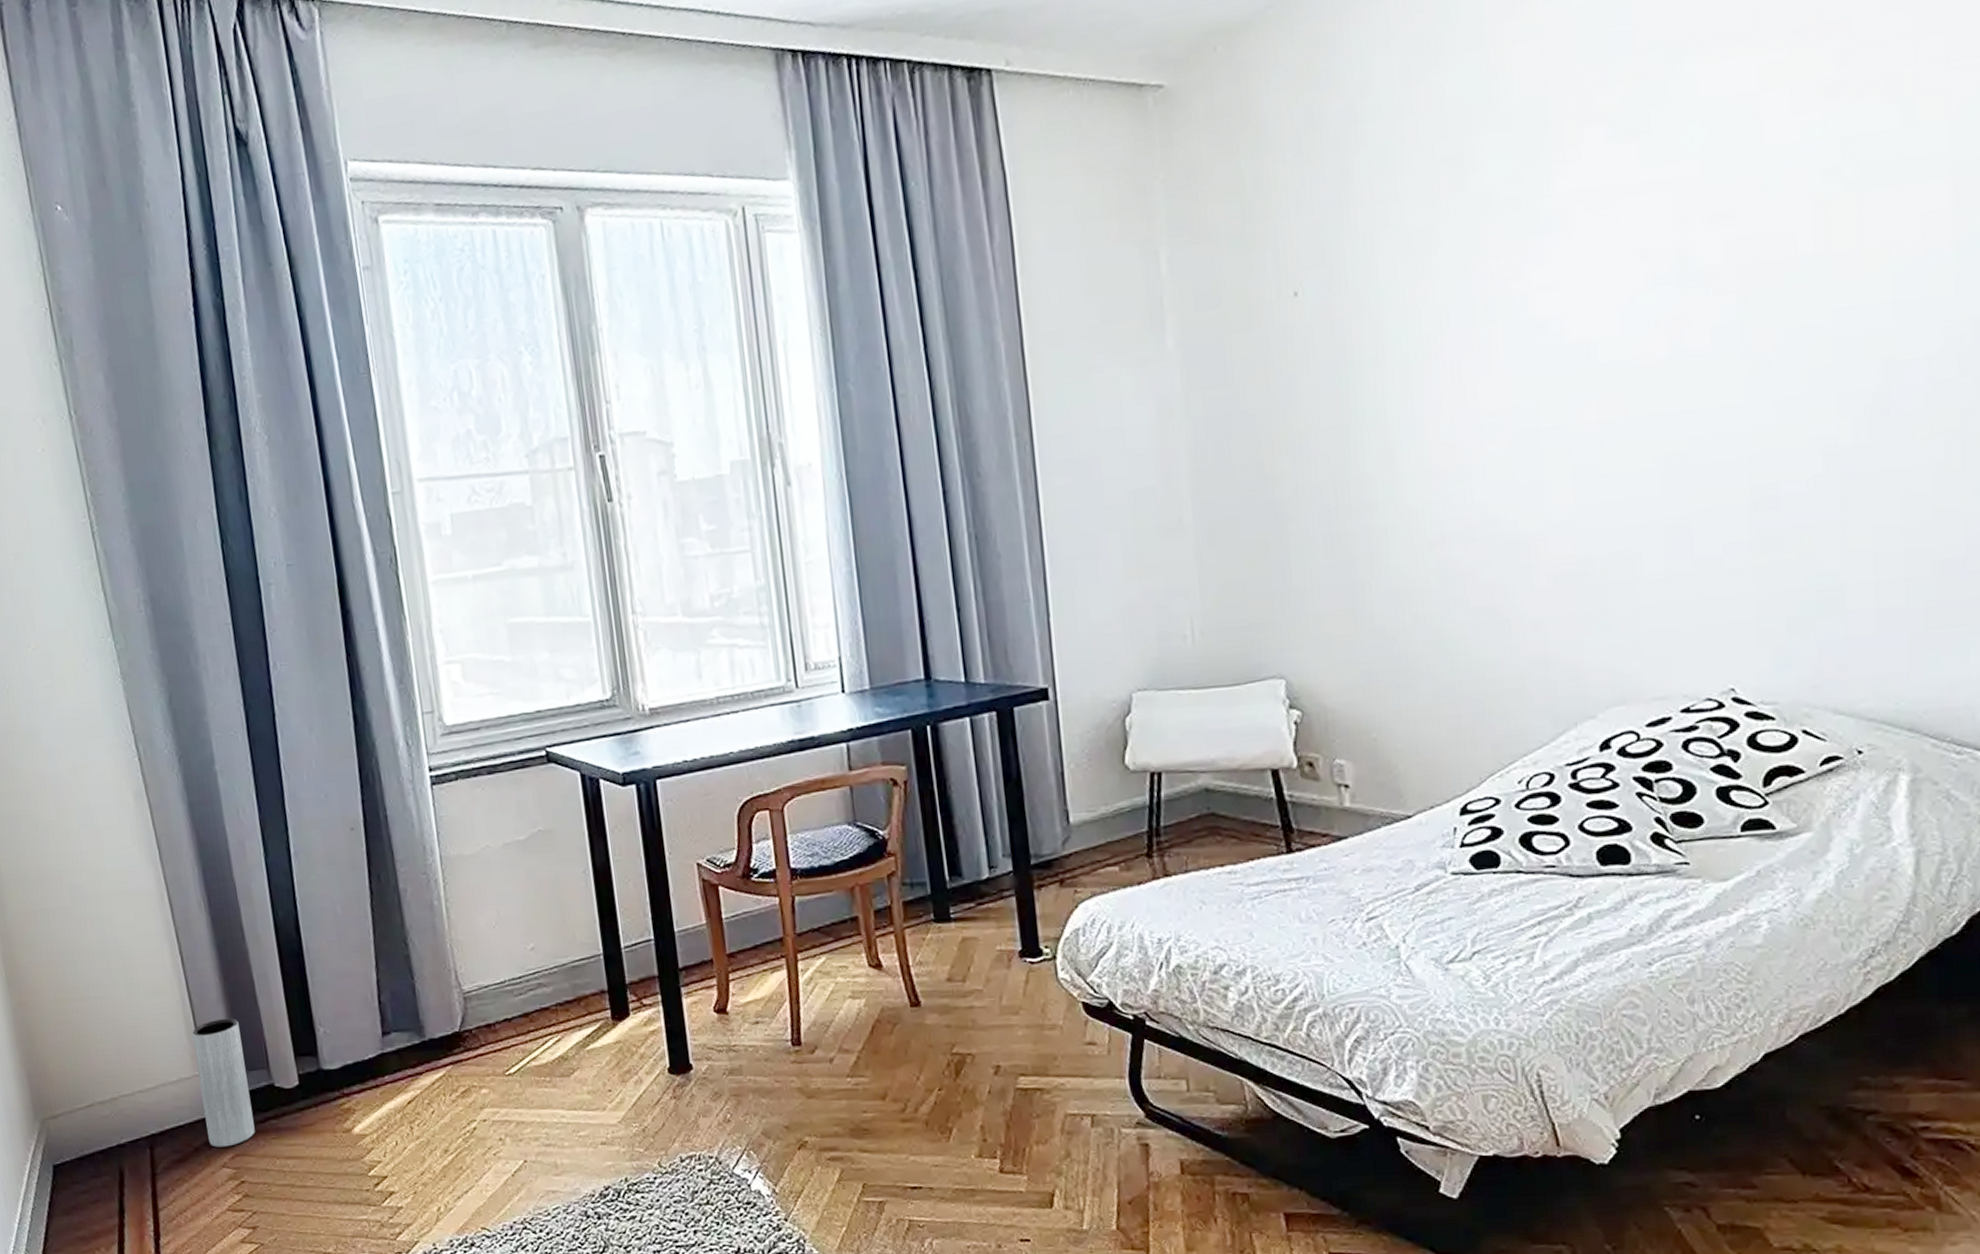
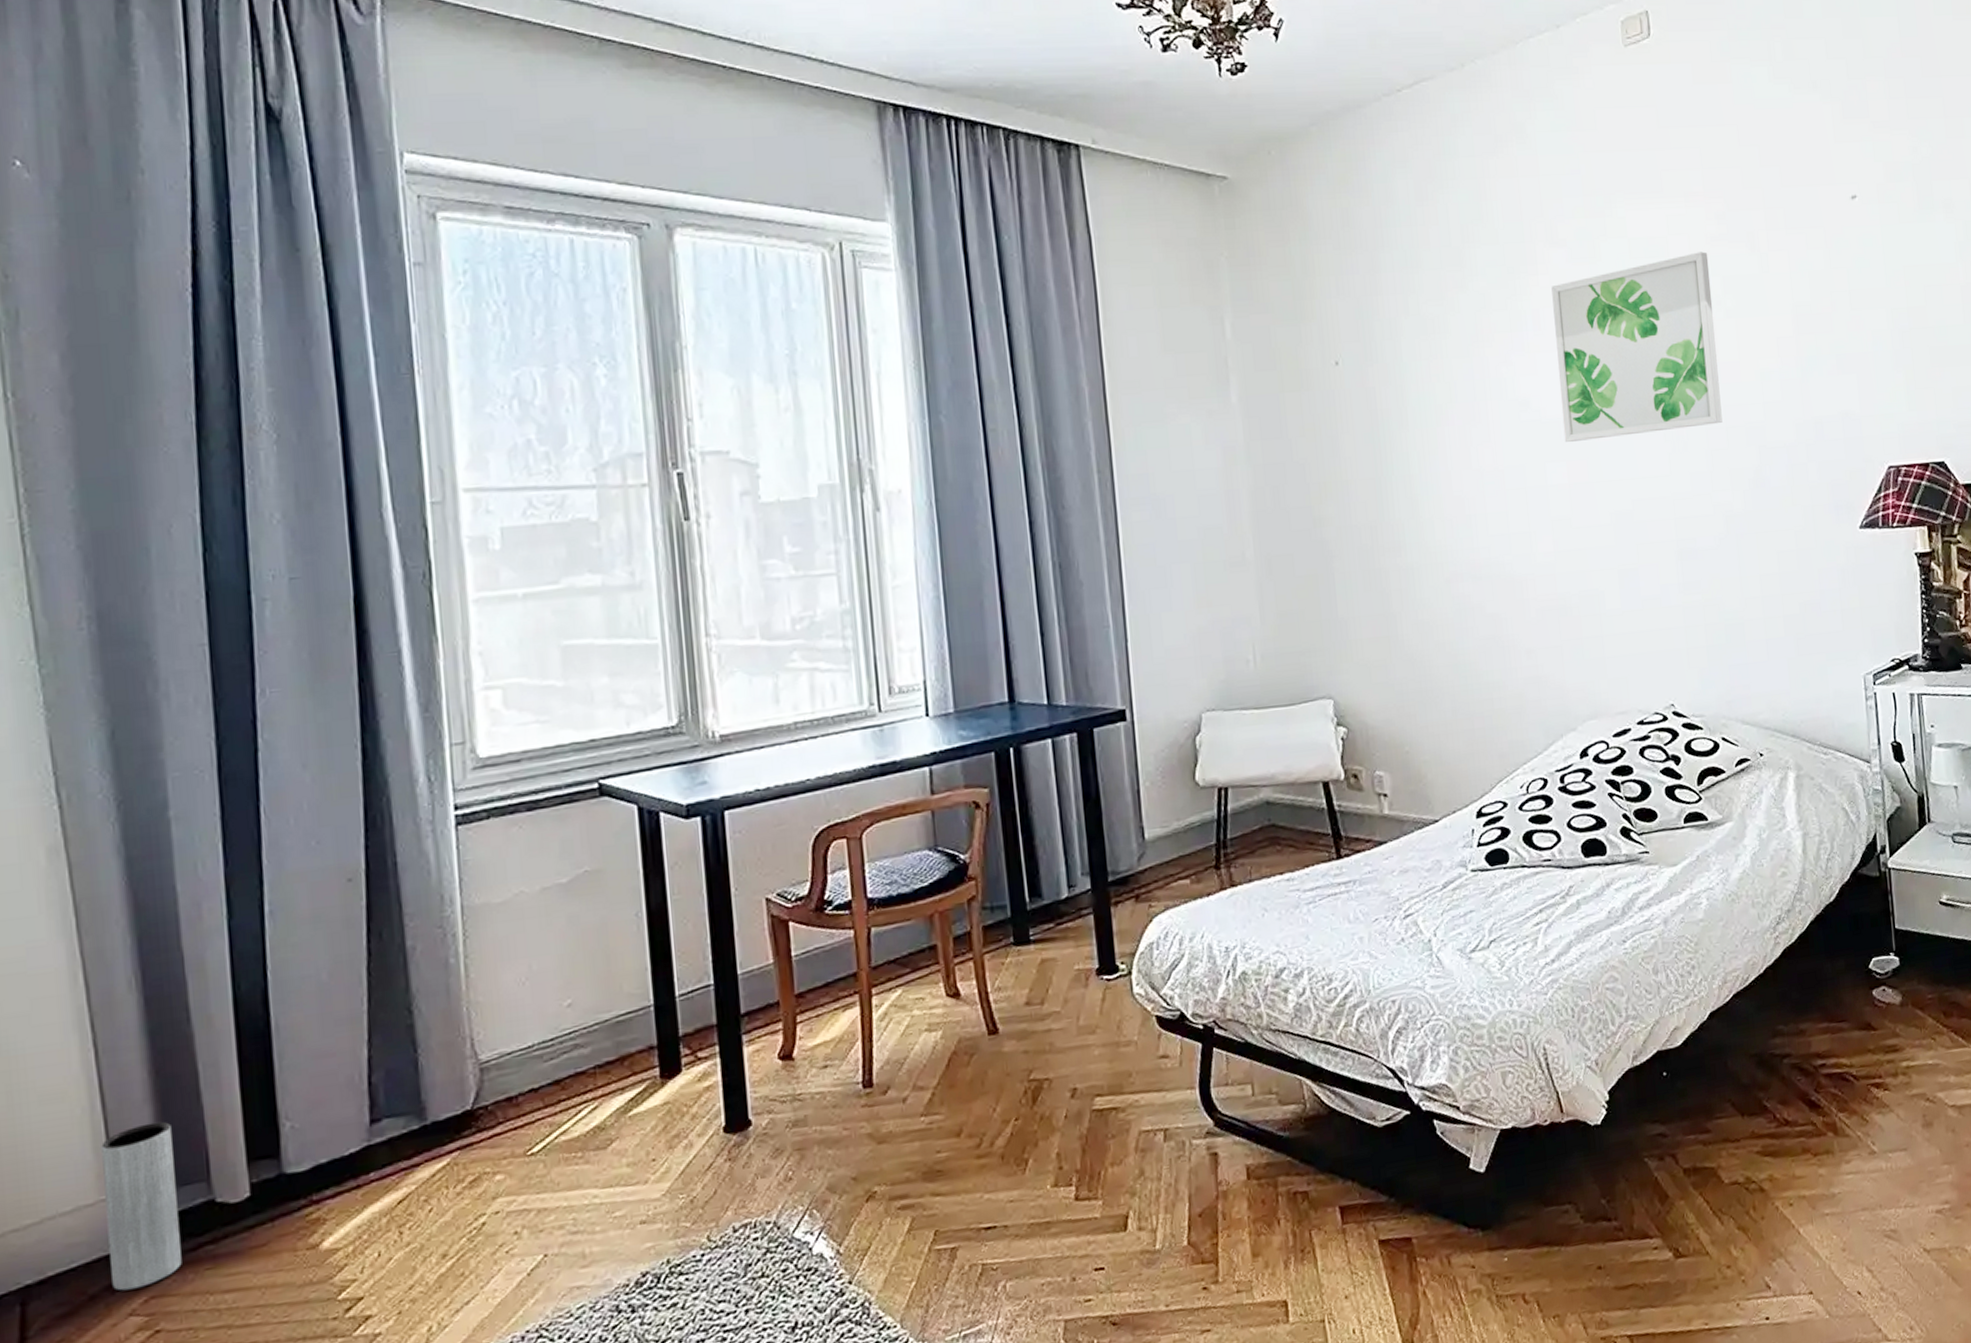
wall art: none [1584,106,1829,370] -> present [1551,251,1723,442]

